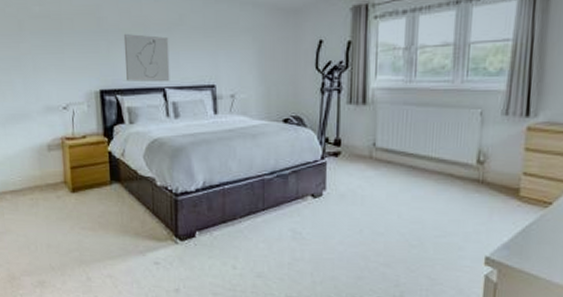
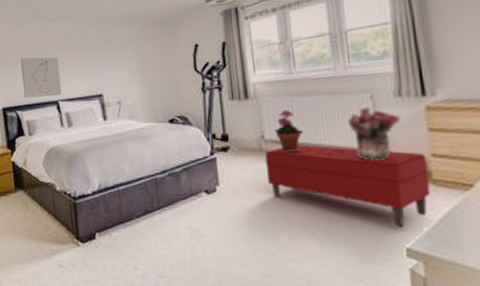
bench: none [372,155,519,239] -> present [264,144,431,228]
potted plant: none [387,119,414,162] -> present [275,110,304,153]
bouquet: none [455,122,504,175] -> present [347,106,401,161]

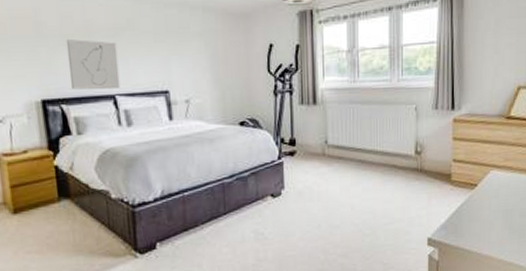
bench: present [264,144,431,228] -> none [326,150,450,222]
potted plant: present [275,110,304,153] -> none [337,117,361,158]
bouquet: present [347,106,401,161] -> none [396,117,435,165]

